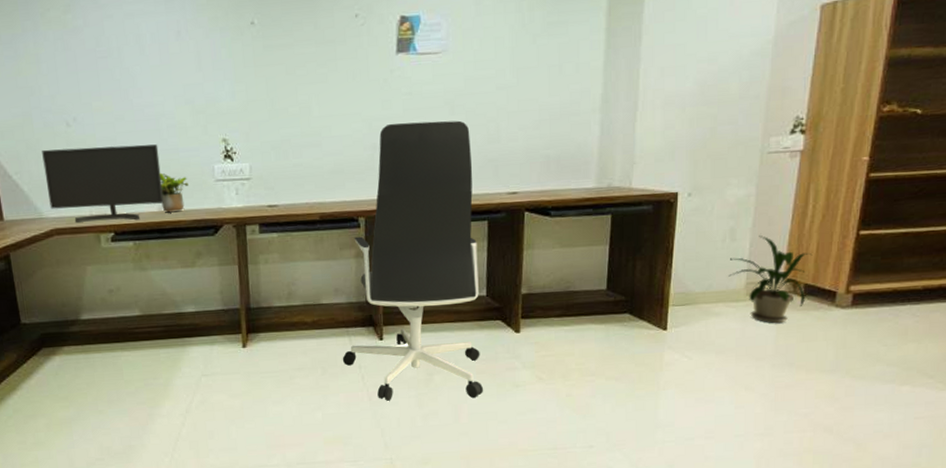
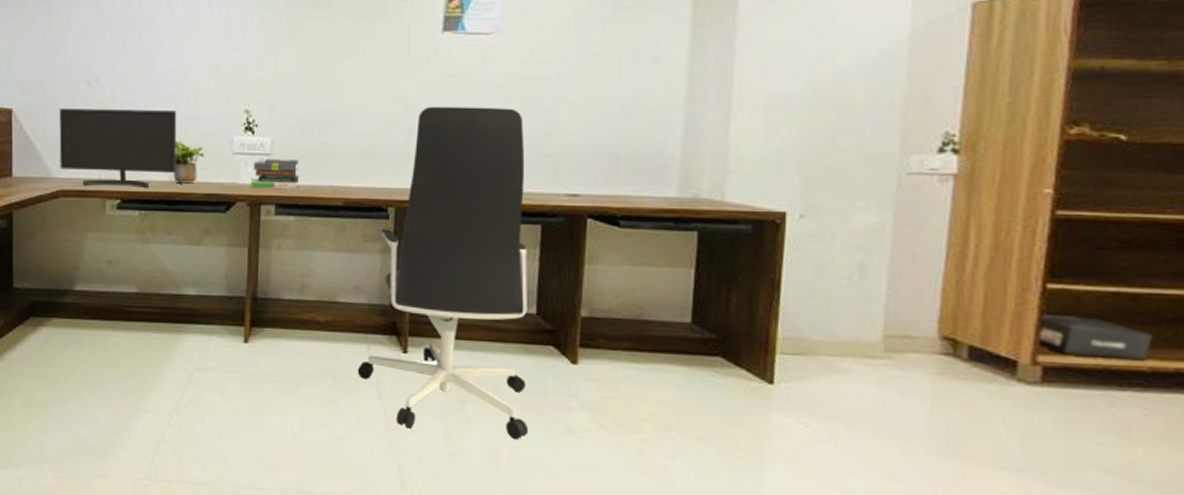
books: none [234,181,279,211] -> present [250,158,300,189]
house plant: present [729,235,813,323] -> none [858,276,978,393]
box: none [849,253,926,284] -> present [1035,313,1152,363]

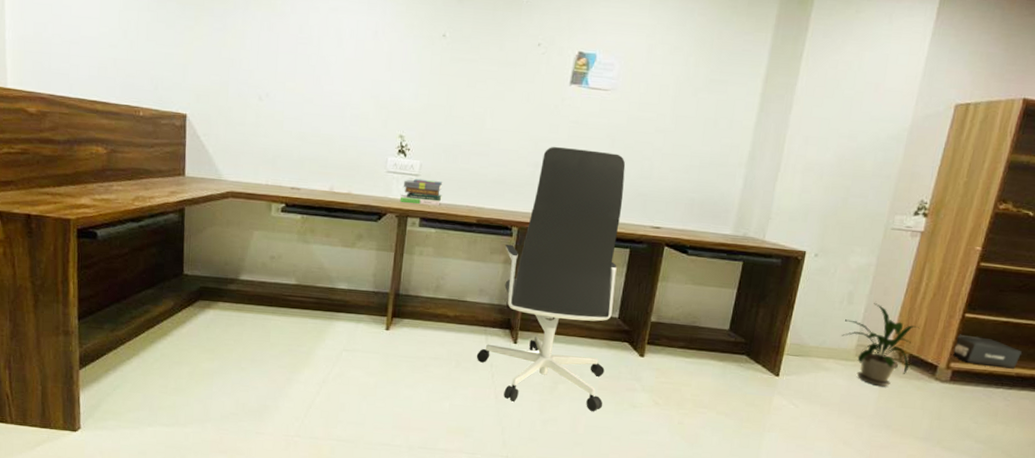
computer monitor: present [59,108,177,189] -> none [230,118,340,196]
potted plant: present [173,140,204,184] -> none [333,156,362,195]
house plant: none [858,276,978,393] -> present [842,303,920,387]

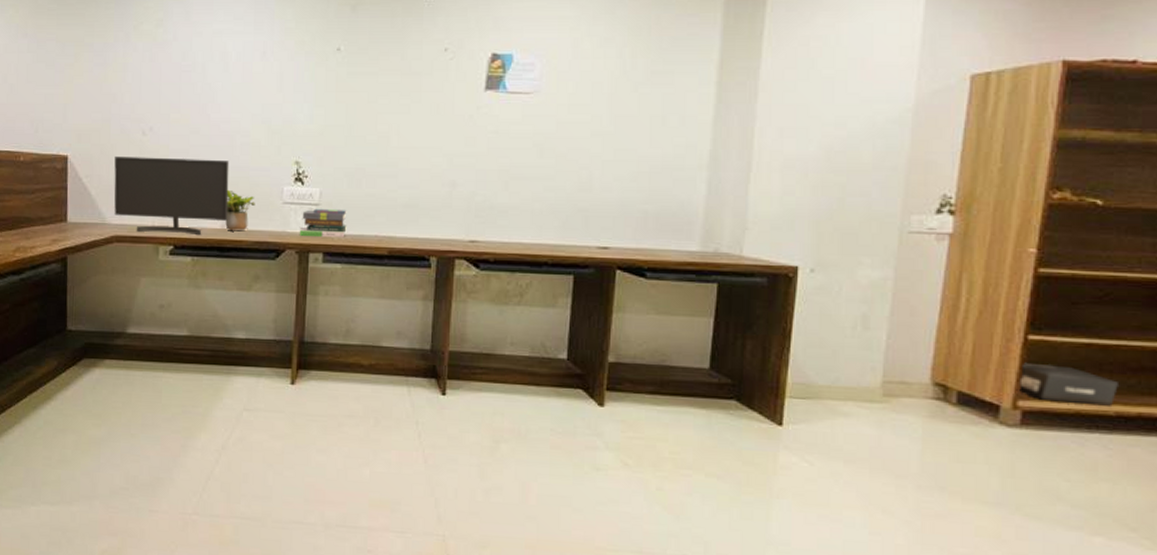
computer monitor: none [230,118,340,196] -> present [114,157,229,236]
potted plant: none [333,156,362,195] -> present [225,189,255,231]
office chair: present [476,147,626,411] -> none [398,162,560,476]
house plant: present [842,303,920,387] -> none [860,327,967,435]

